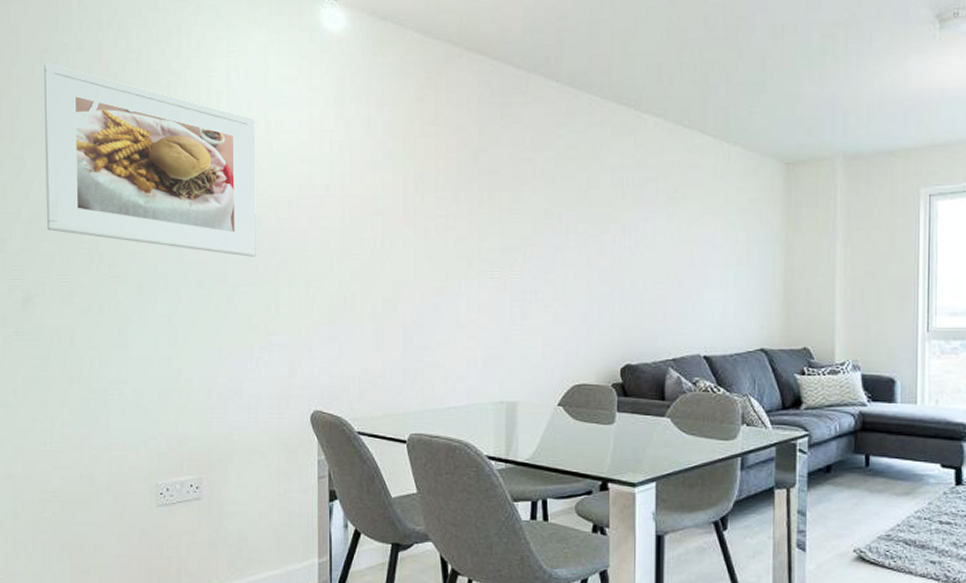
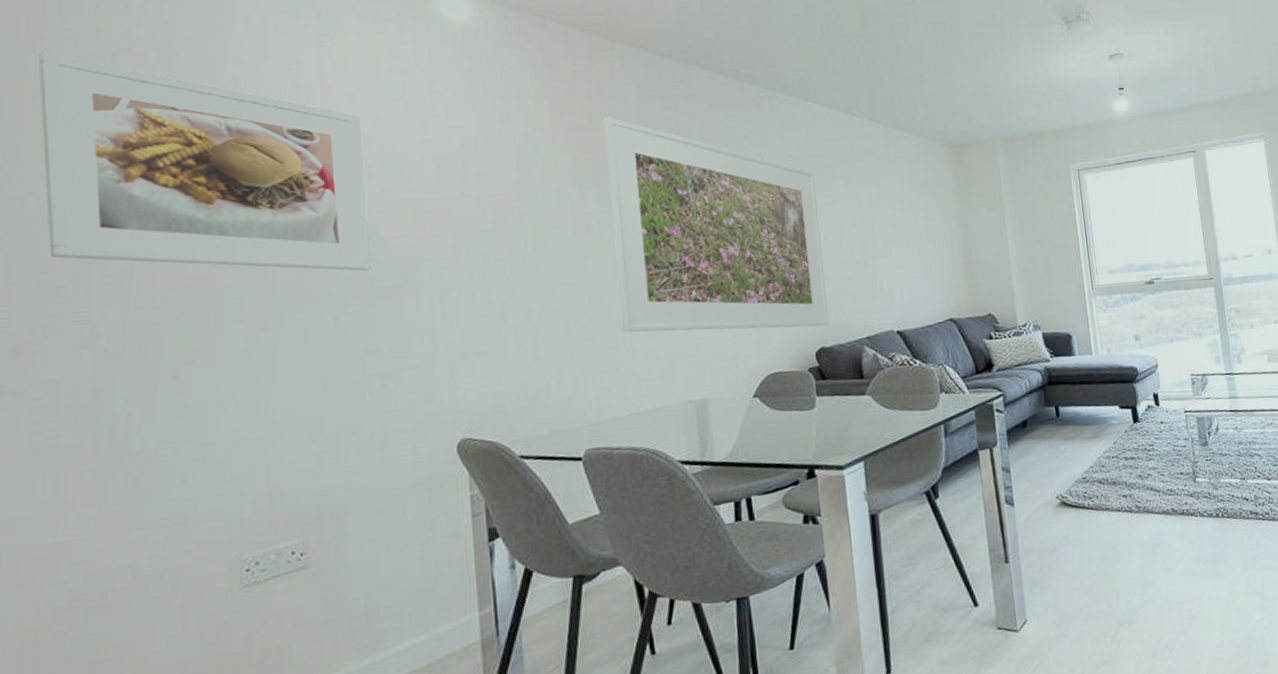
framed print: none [447,124,638,344] -> present [603,117,830,333]

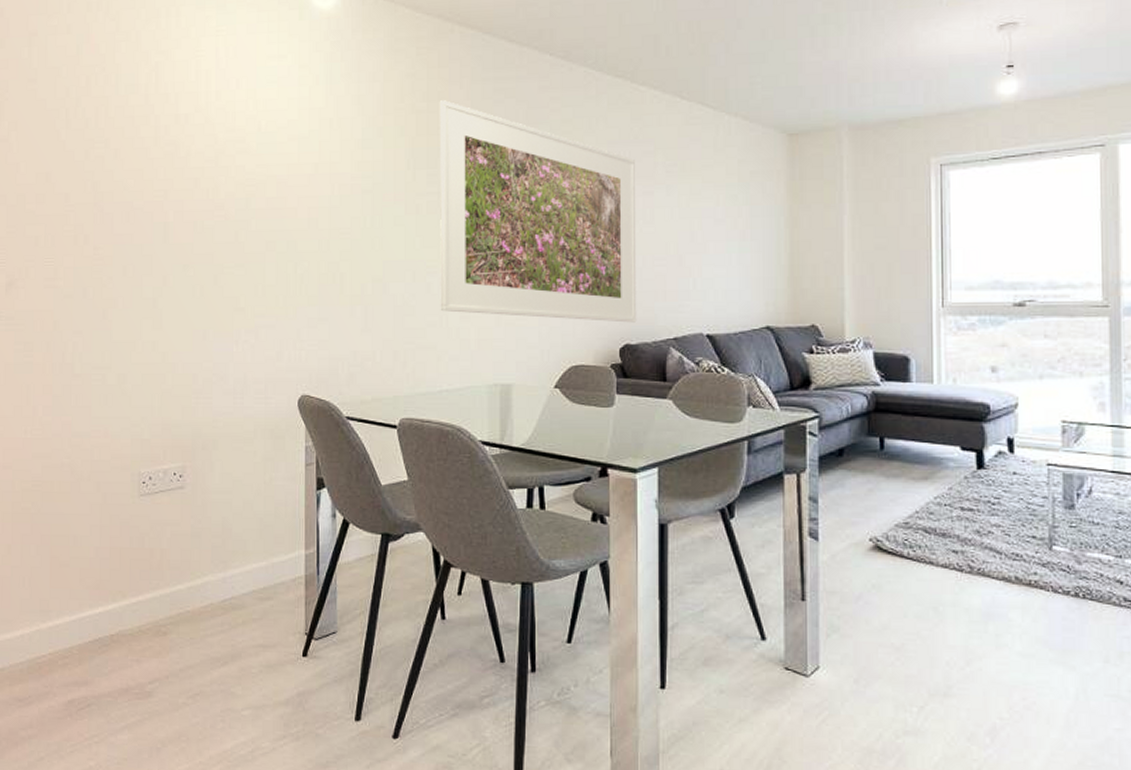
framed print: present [38,52,371,271] -> none [31,45,244,238]

